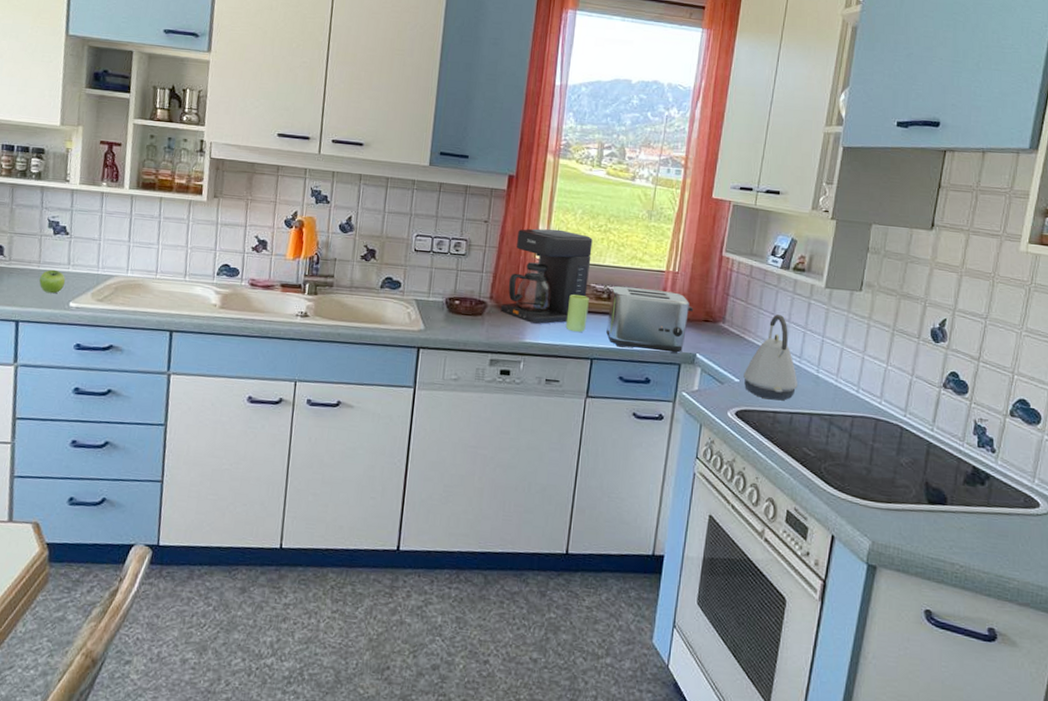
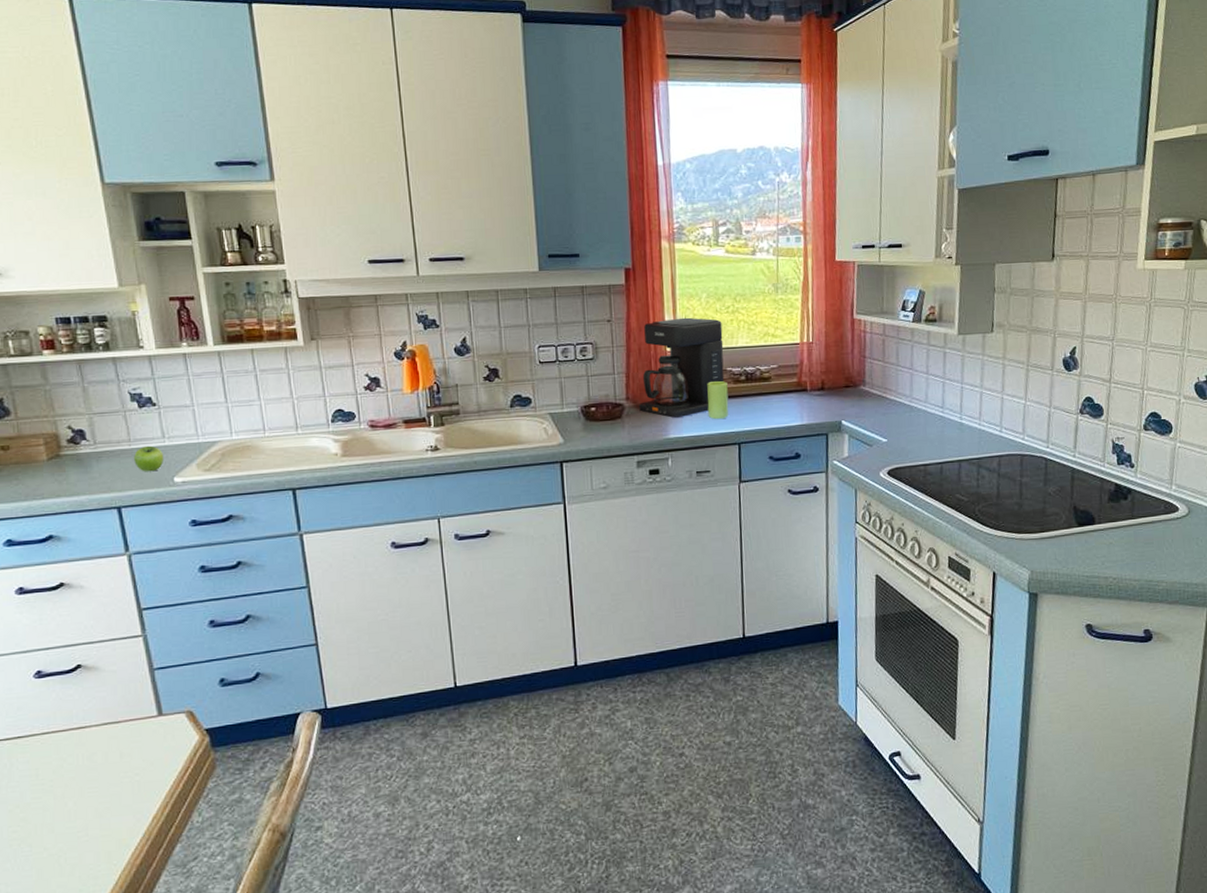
toaster: present [605,286,694,353] -> none [748,363,833,426]
kettle: present [743,314,799,401] -> none [890,369,944,454]

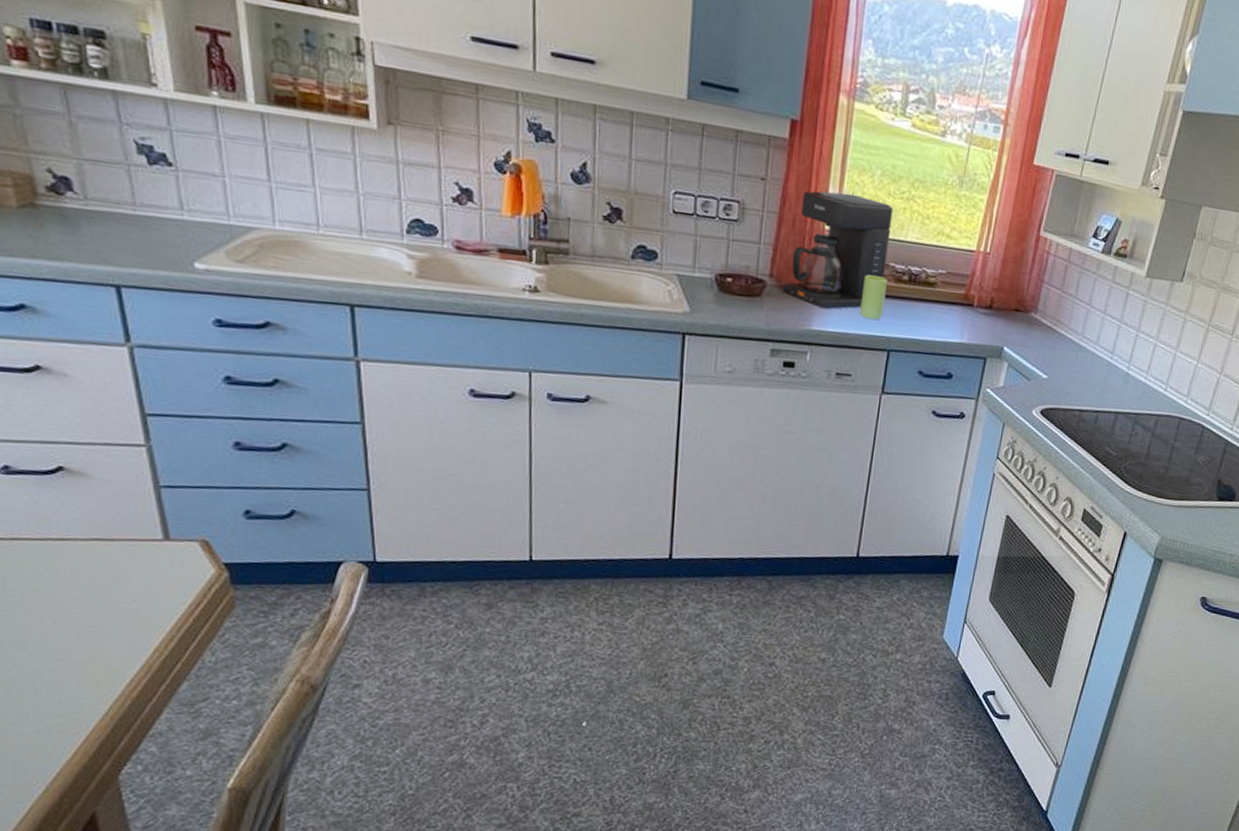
fruit: present [134,445,164,472] -> none [140,215,182,250]

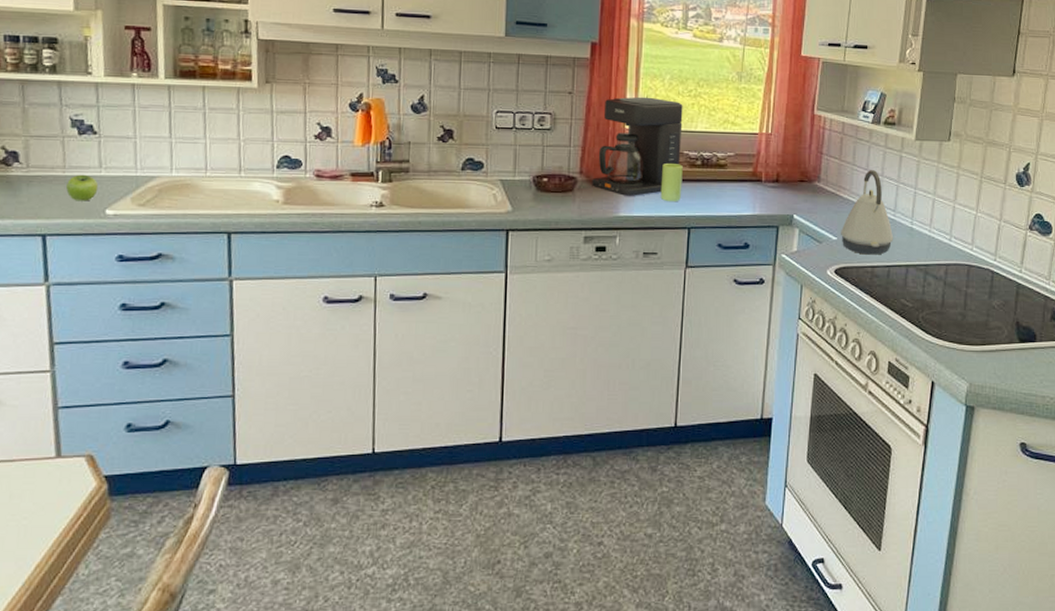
fruit: none [140,215,182,250] -> present [66,174,99,202]
kettle: none [1052,305,1108,399] -> present [841,170,894,255]

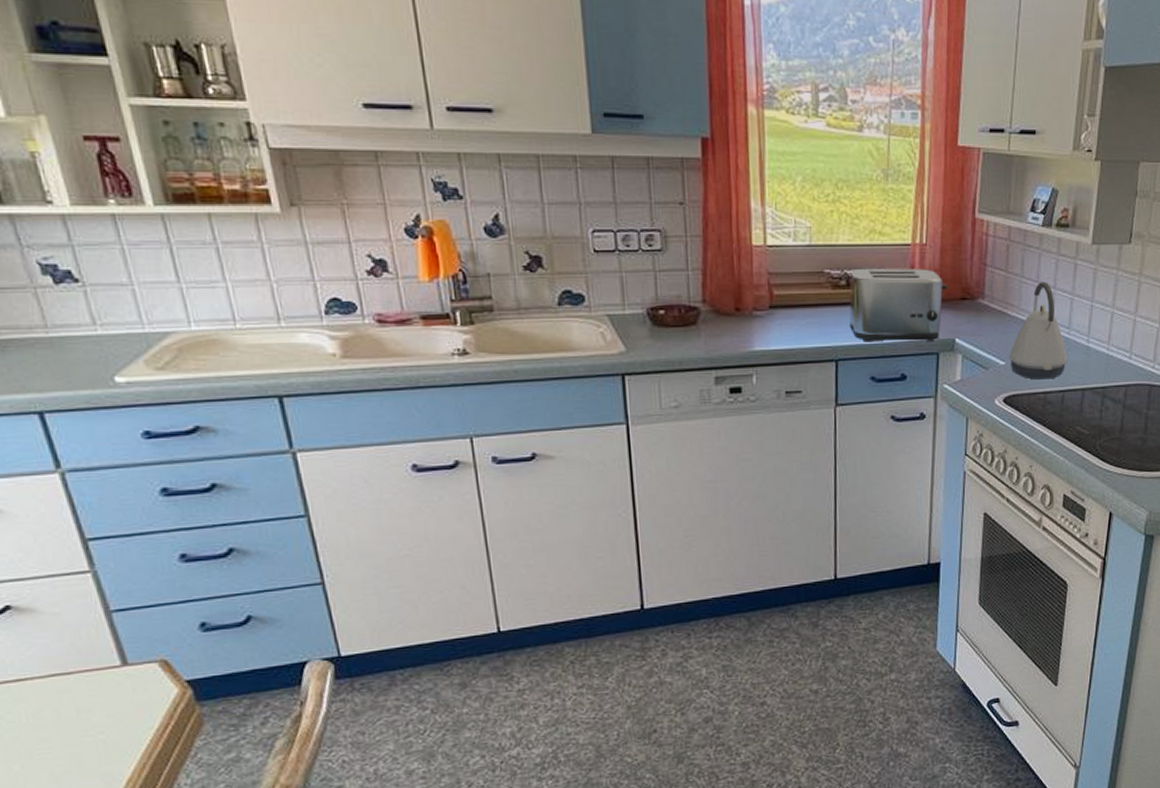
fruit: present [66,174,99,202] -> none [54,334,99,368]
coffee maker: present [592,96,683,196] -> none [718,205,821,327]
mug: present [660,163,683,202] -> none [799,285,826,332]
toaster: none [701,151,789,215] -> present [848,268,948,342]

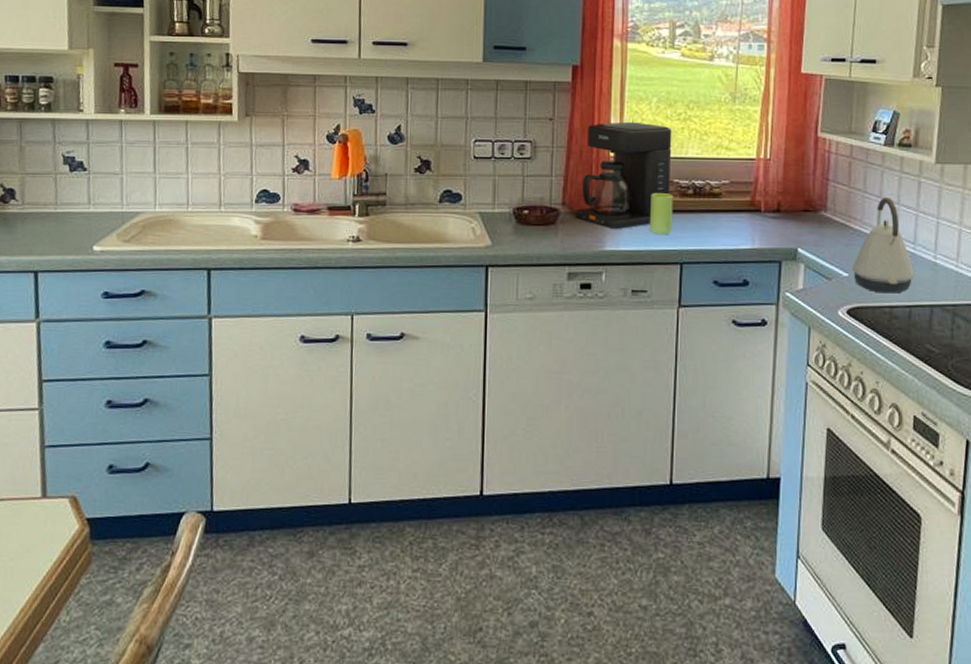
coffee maker: none [718,205,821,327] -> present [575,121,672,229]
mug: none [799,285,826,332] -> present [649,193,673,235]
toaster: present [848,268,948,342] -> none [694,179,791,249]

